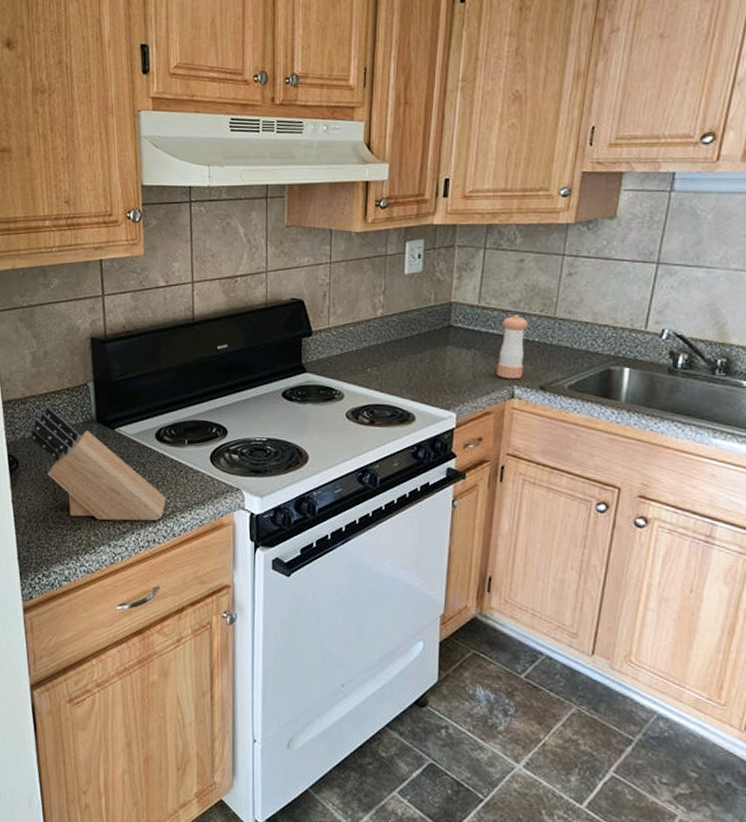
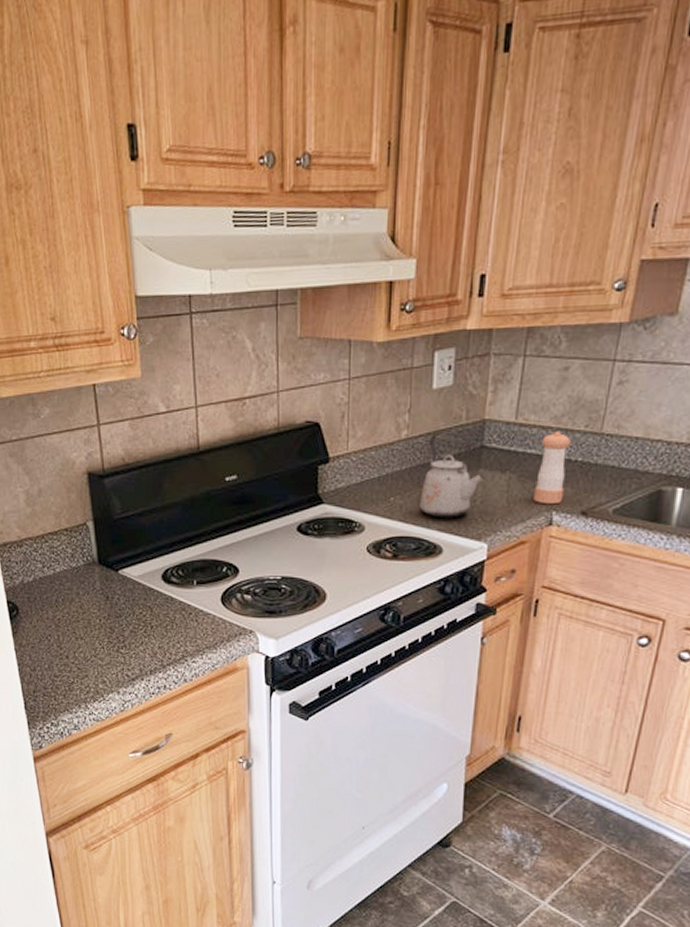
knife block: present [30,406,166,521] -> none [29,549,176,667]
kettle: none [394,311,453,389] -> present [420,431,486,519]

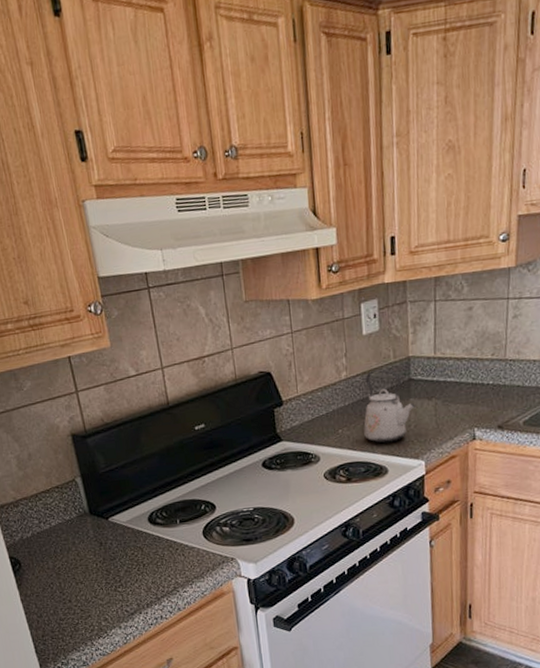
pepper shaker: present [533,431,571,505] -> none [457,361,482,423]

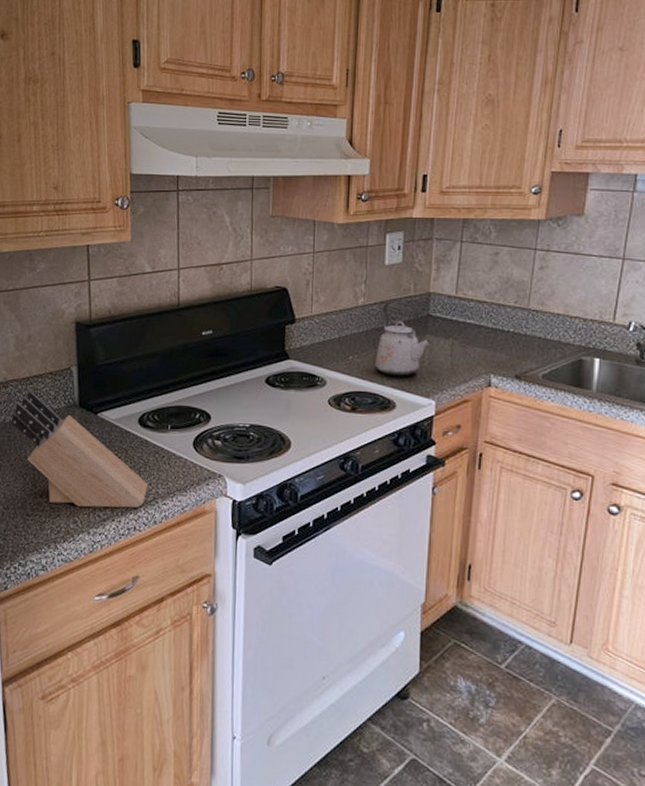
knife block: none [28,506,167,606] -> present [11,390,148,508]

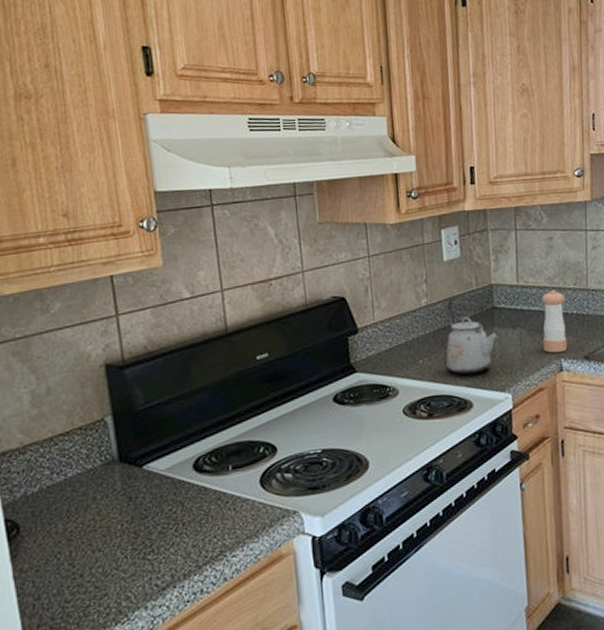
knife block: present [11,390,148,508] -> none [33,452,212,581]
pepper shaker: none [474,306,503,368] -> present [541,290,568,353]

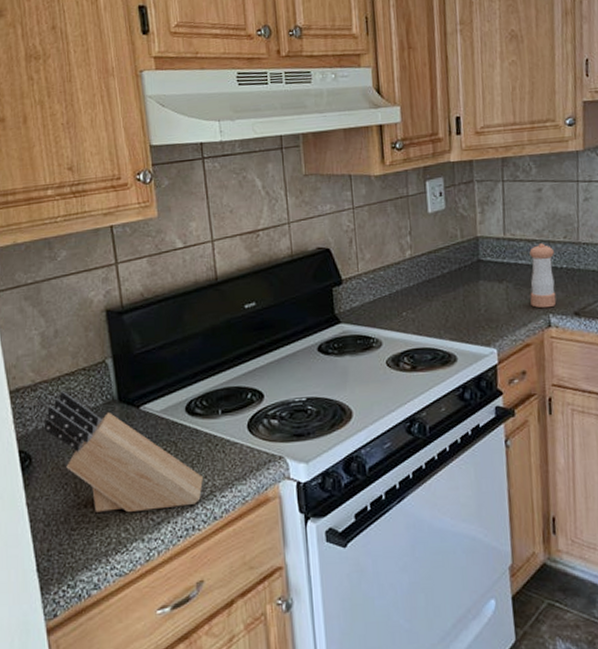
knife block: none [33,452,212,581] -> present [43,391,203,513]
kettle: present [446,296,501,375] -> none [430,248,486,329]

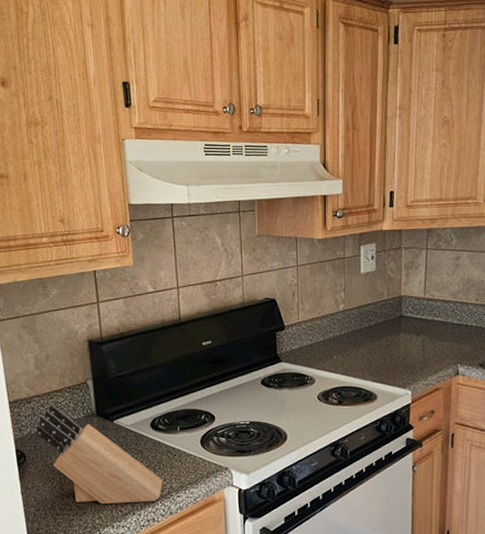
pepper shaker: present [529,243,557,309] -> none [443,304,466,359]

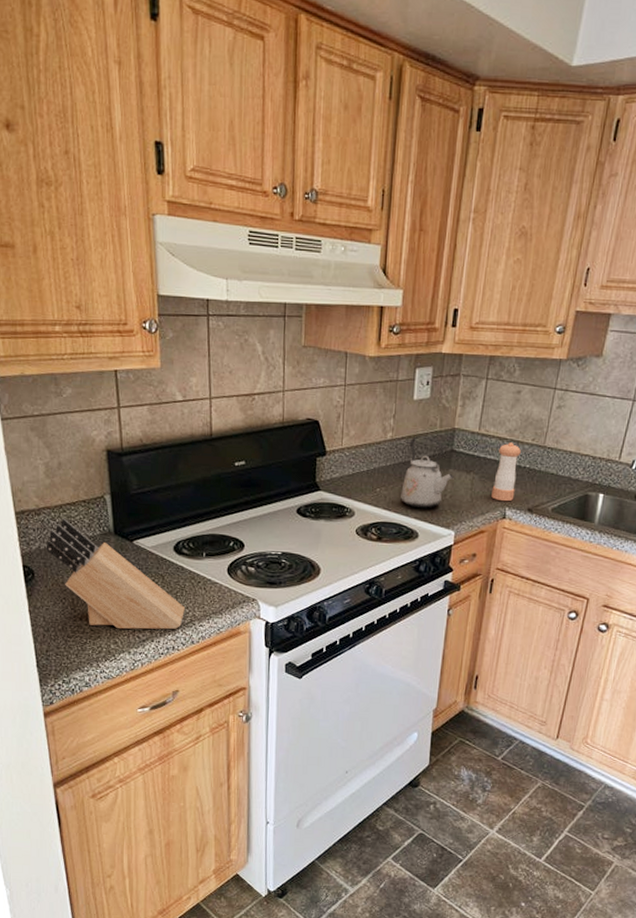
kettle: none [357,304,406,372] -> present [401,435,454,509]
pepper shaker: none [443,304,466,359] -> present [491,442,521,502]

